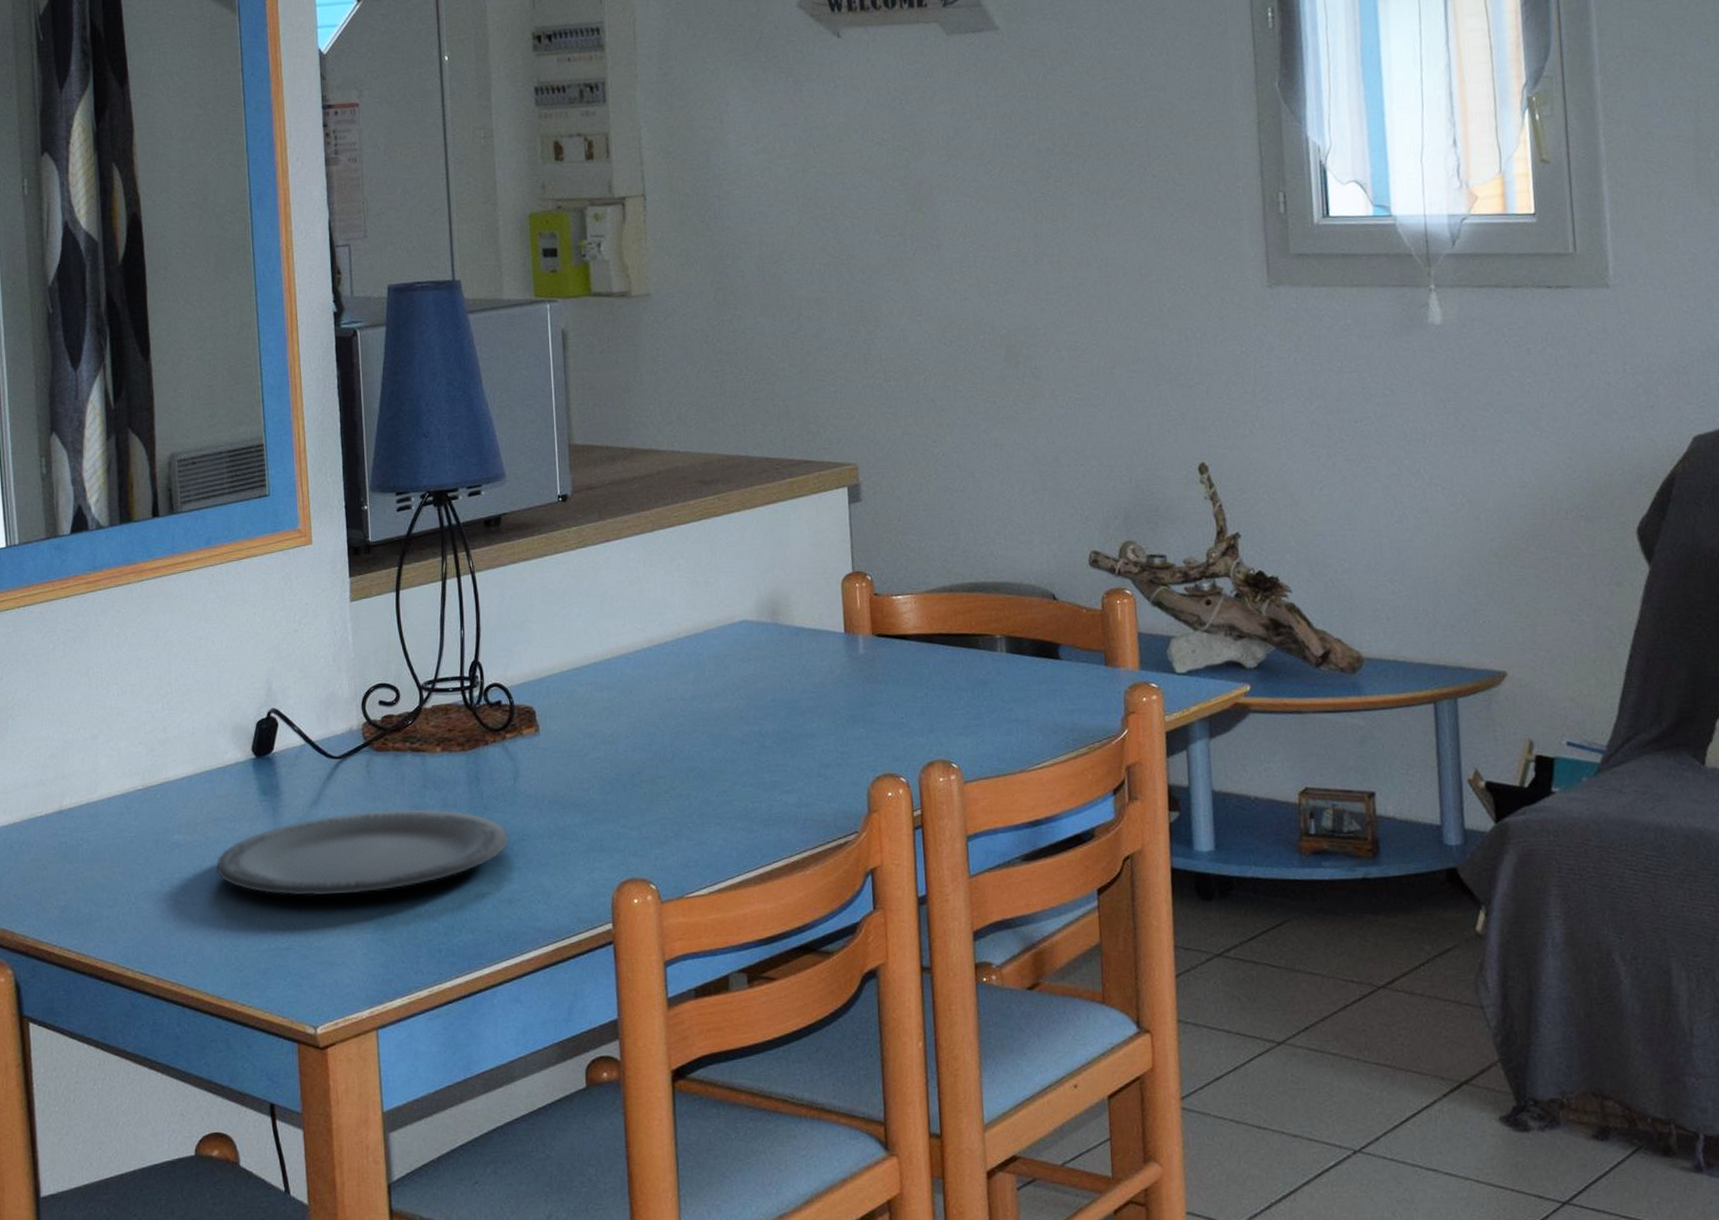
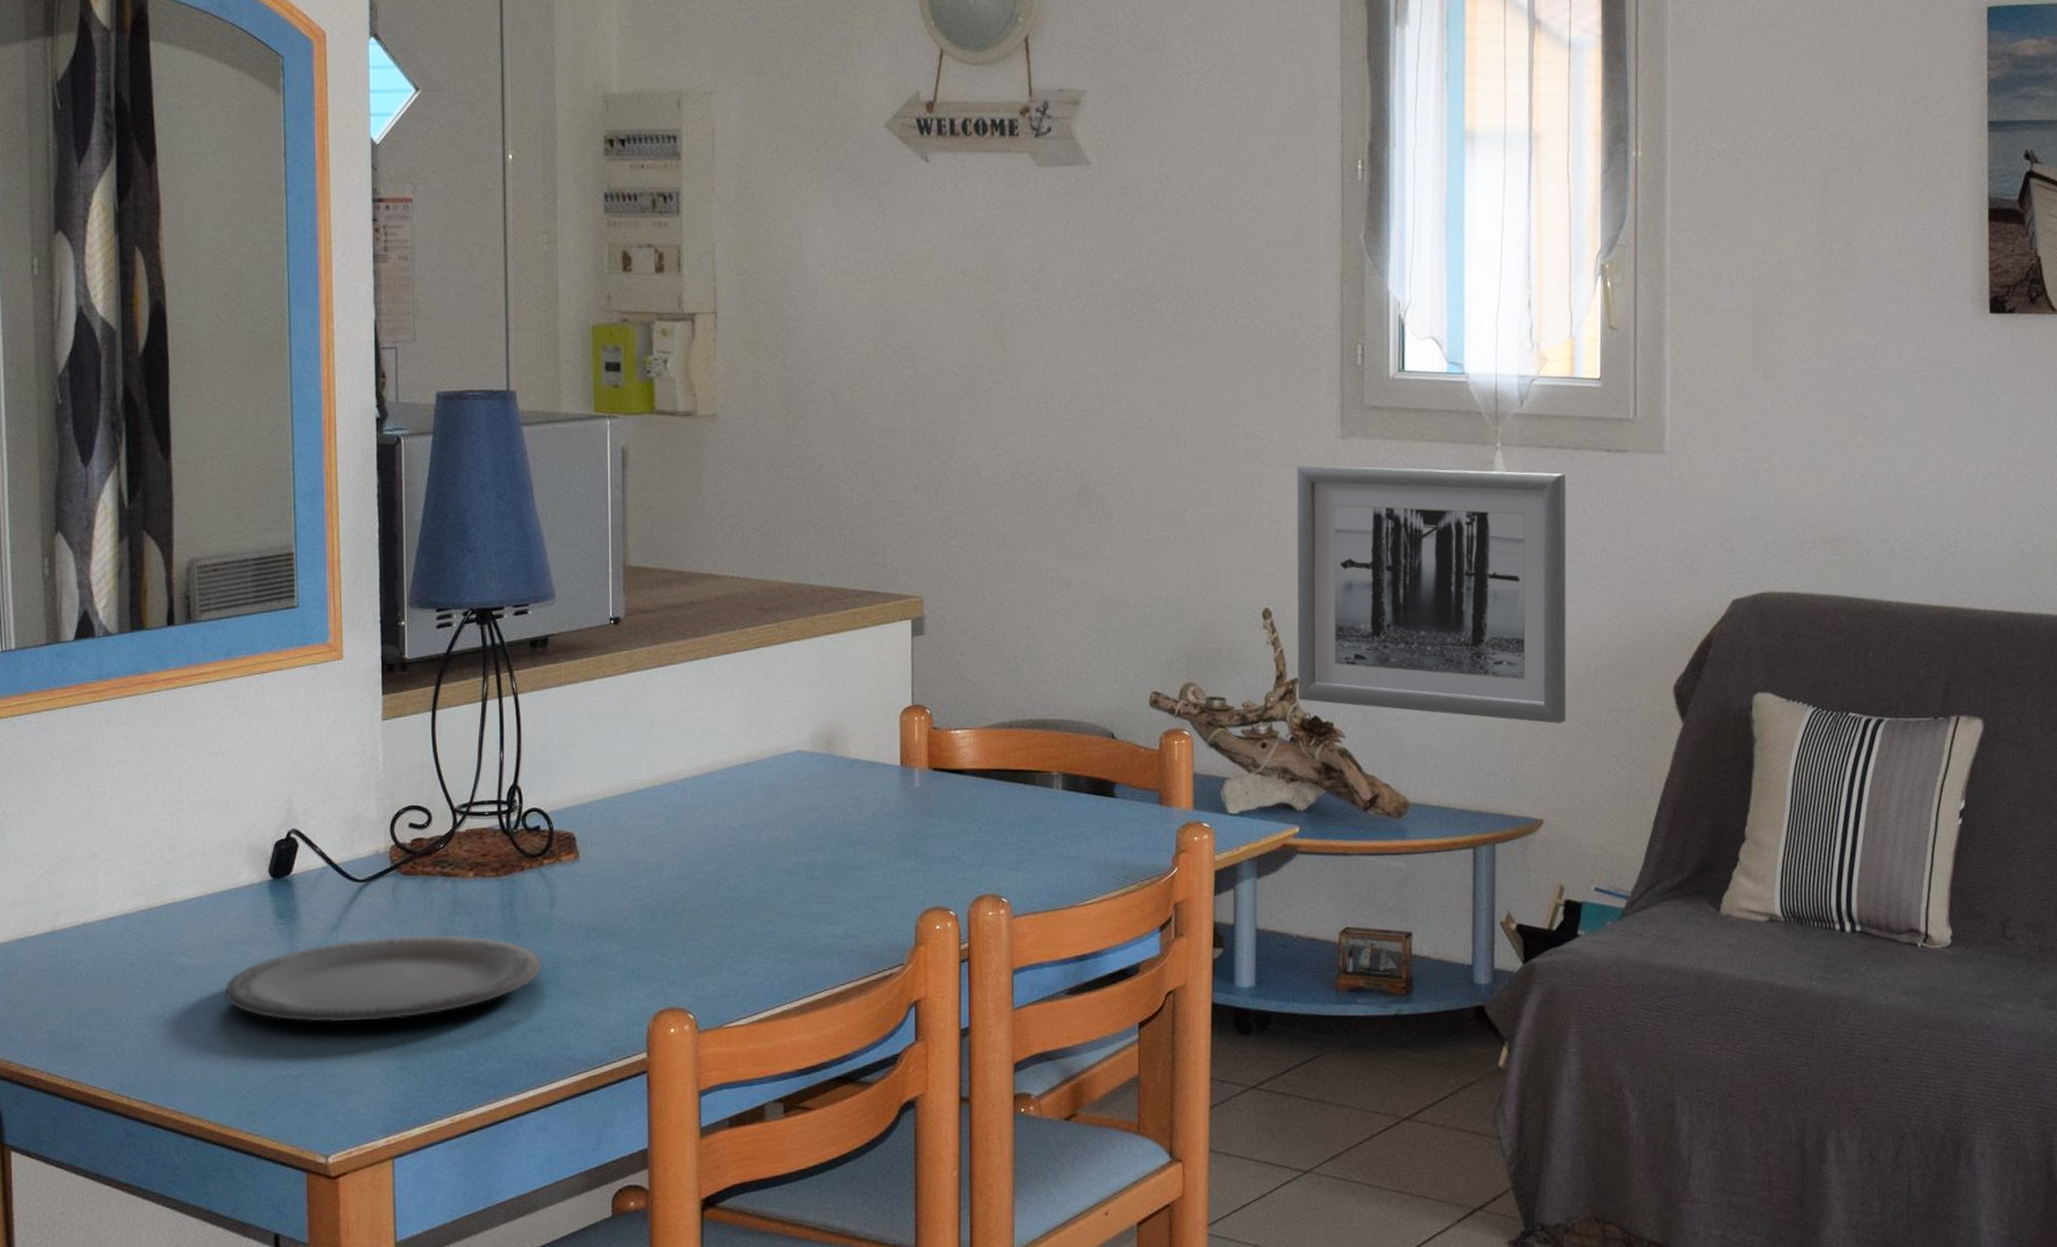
wall art: none [1224,312,1524,572] -> present [1296,465,1567,724]

